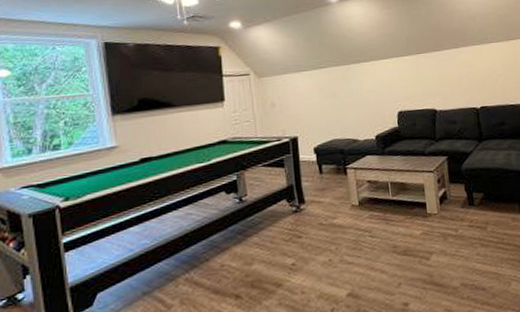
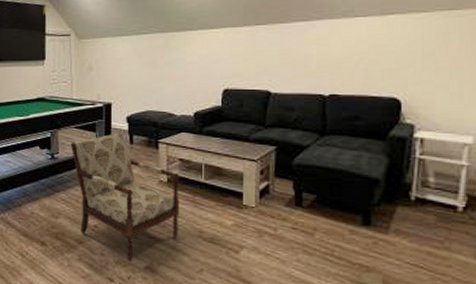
armchair: none [259,164,375,294] -> present [70,132,180,263]

